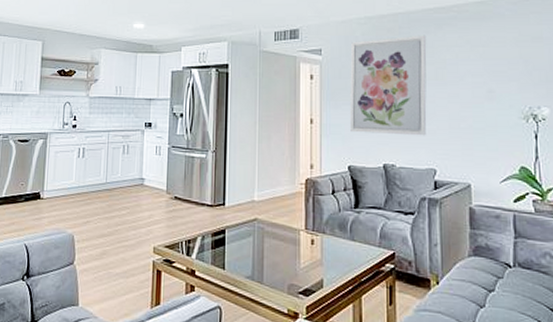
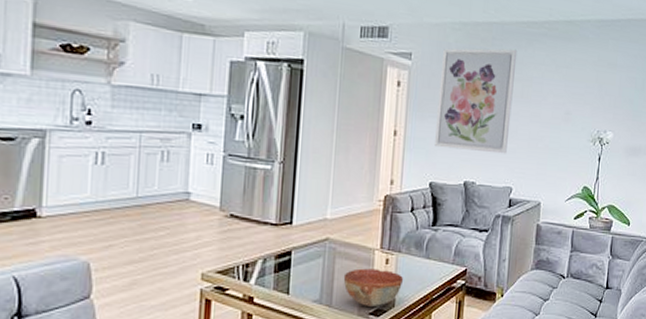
bowl: none [272,248,330,286] -> present [343,268,404,306]

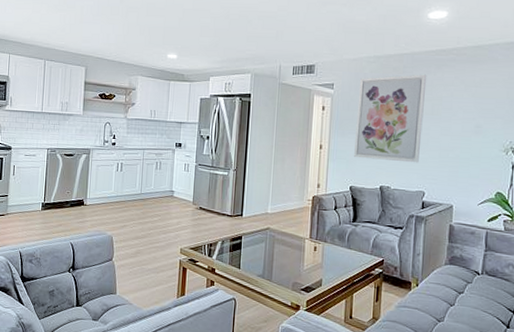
bowl: present [343,268,404,306] -> none [280,253,329,284]

